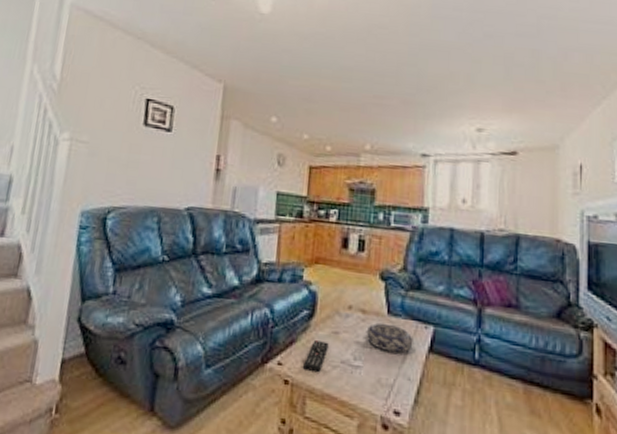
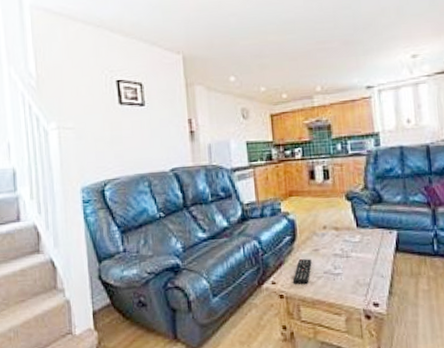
decorative bowl: present [366,323,413,353] -> none [341,235,382,258]

